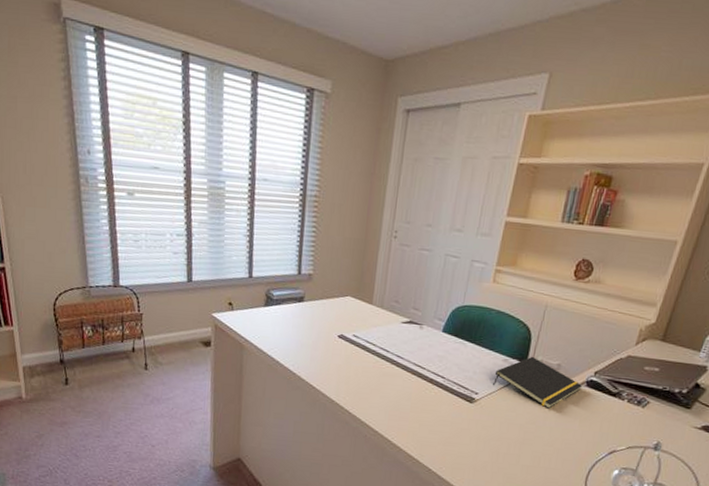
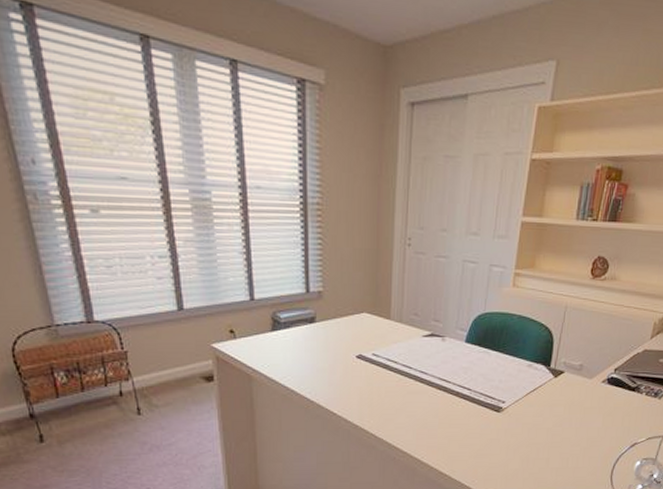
notepad: present [493,356,583,409] -> none [519,359,605,410]

